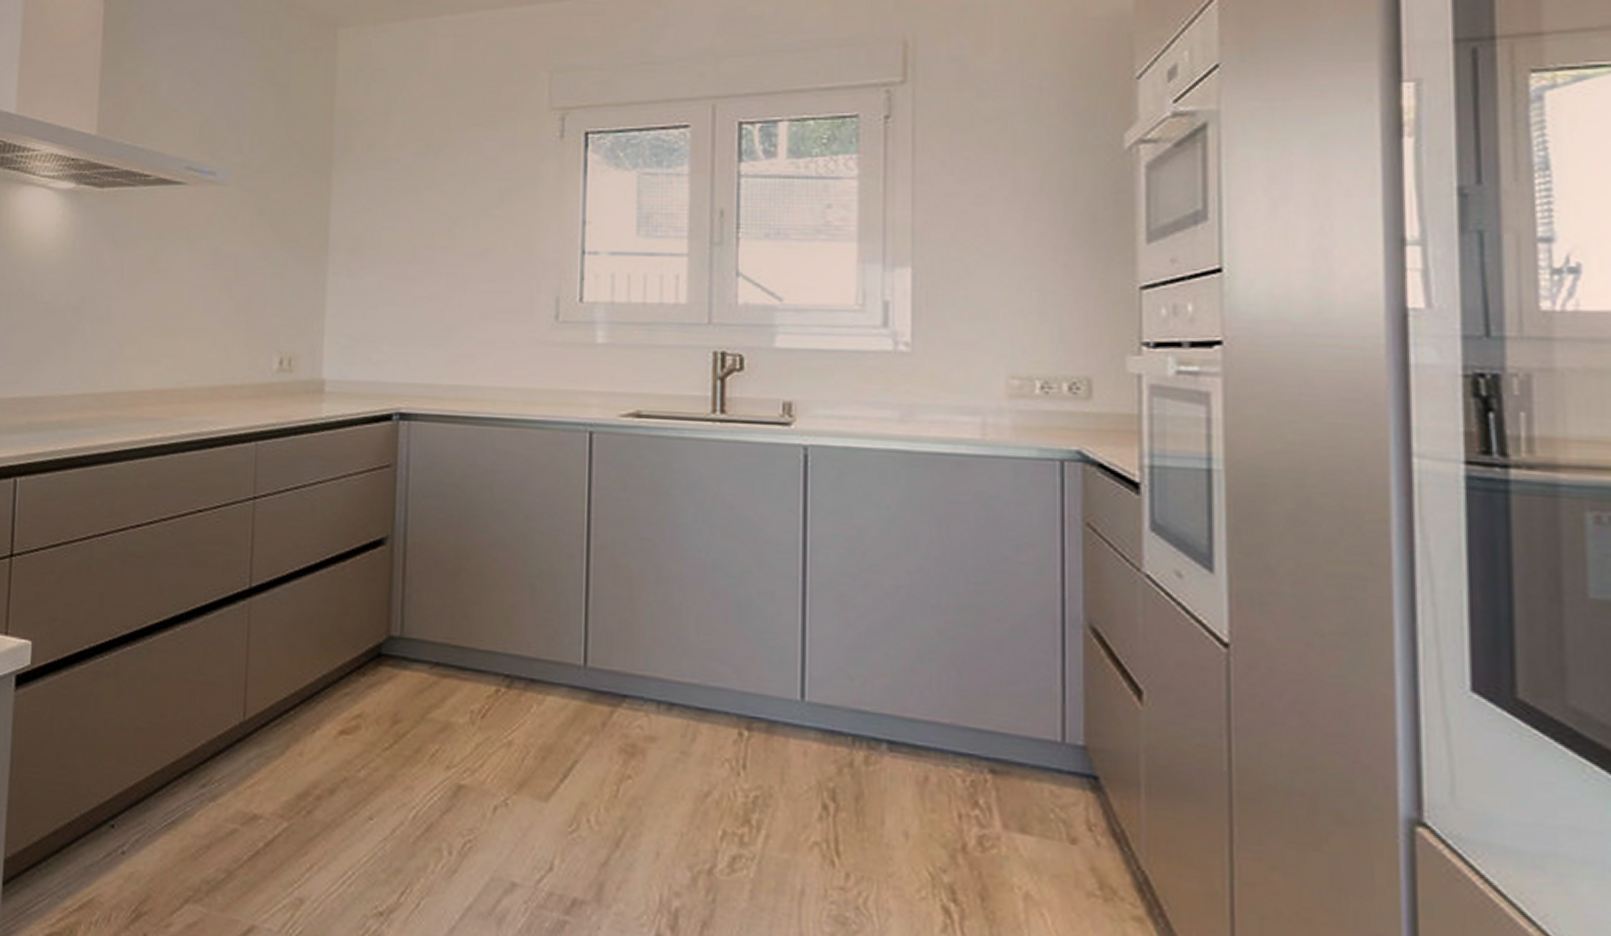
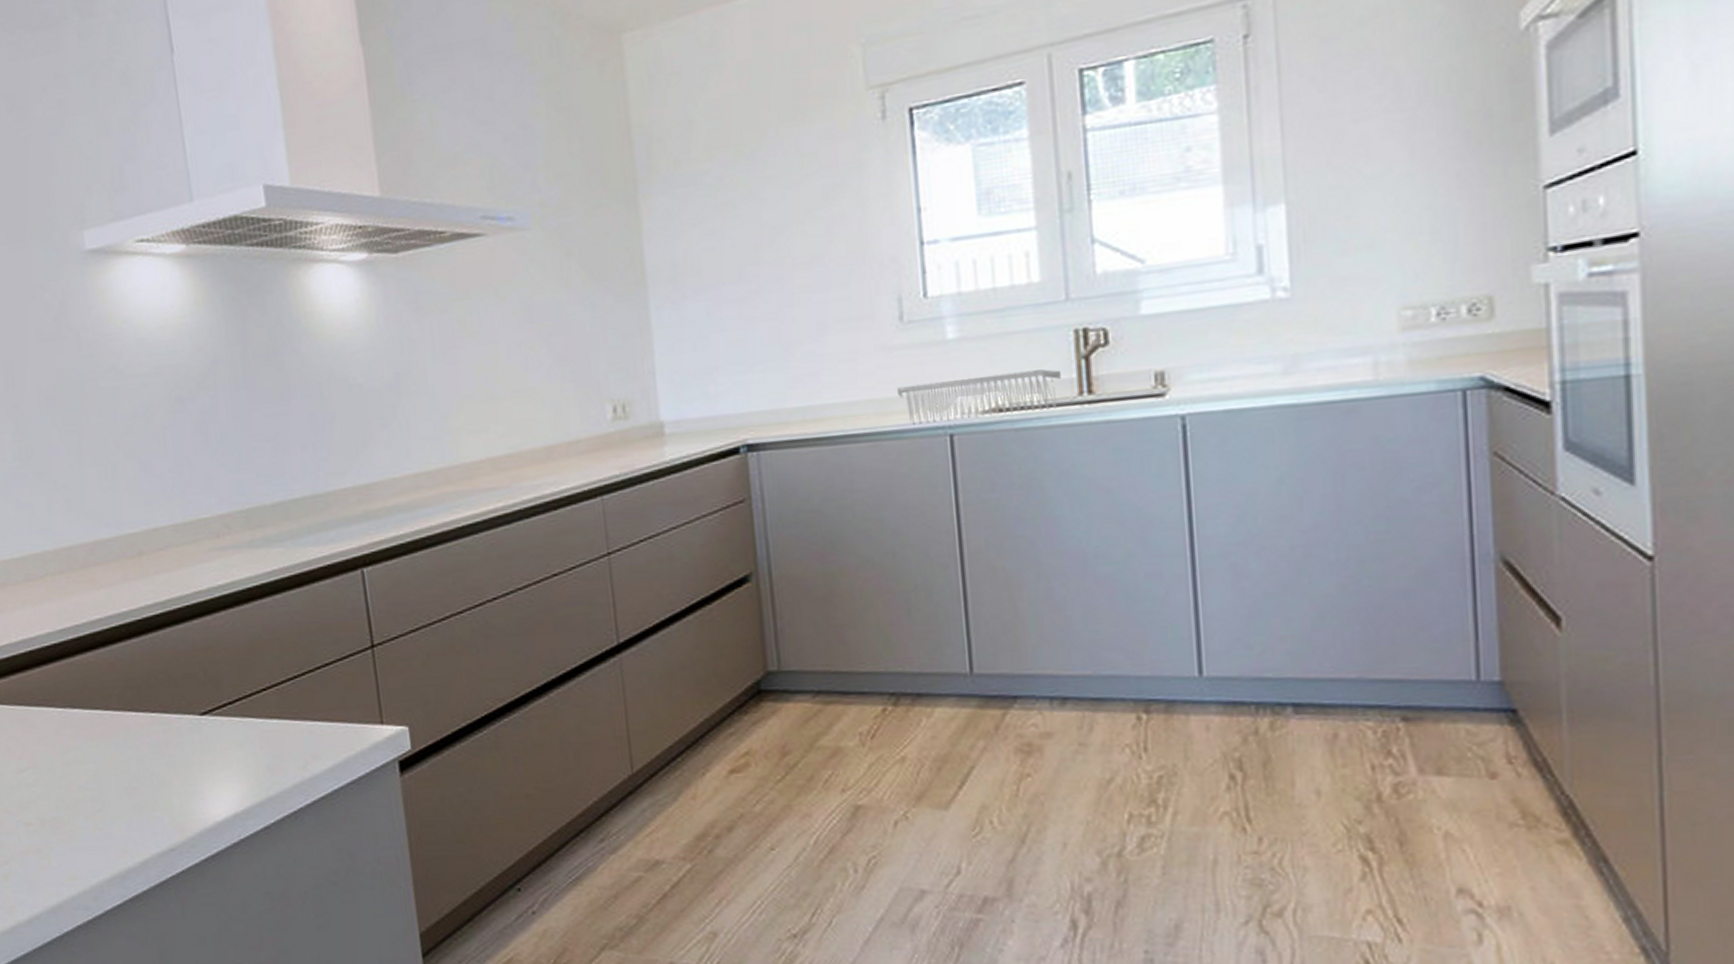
dish rack: none [545,380,698,422] -> present [896,369,1062,425]

